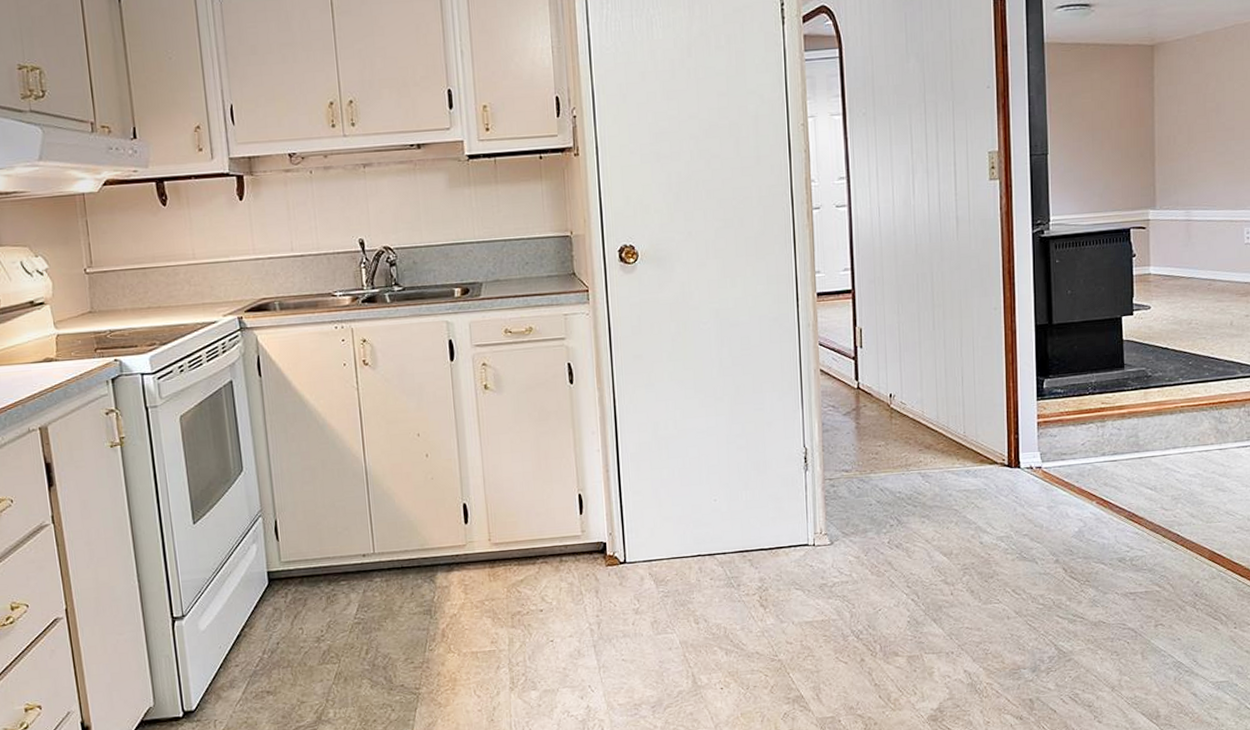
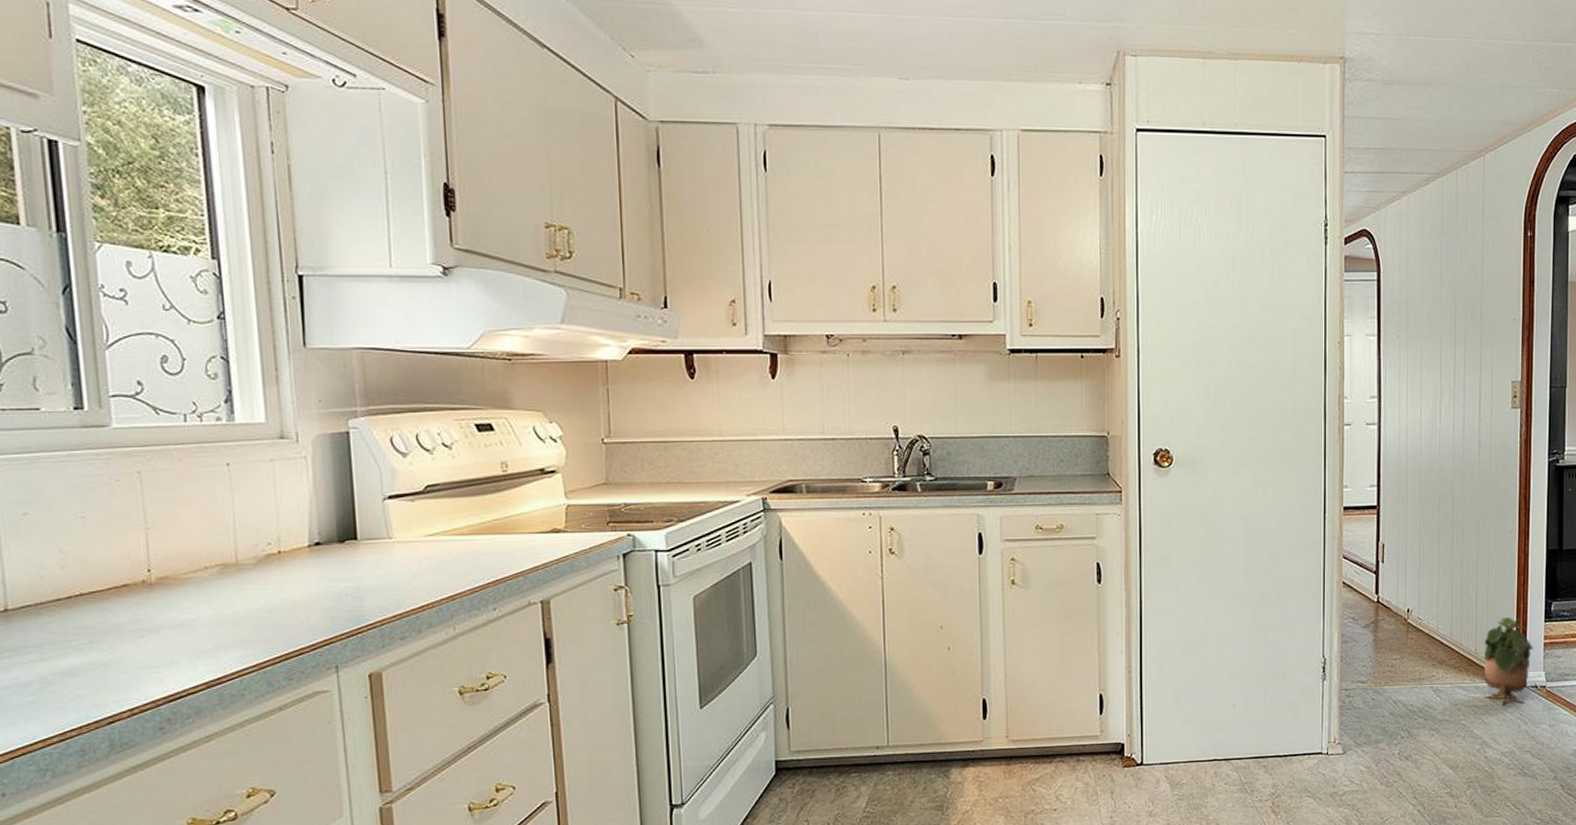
potted plant: none [973,396,1027,490] -> present [1484,616,1534,706]

